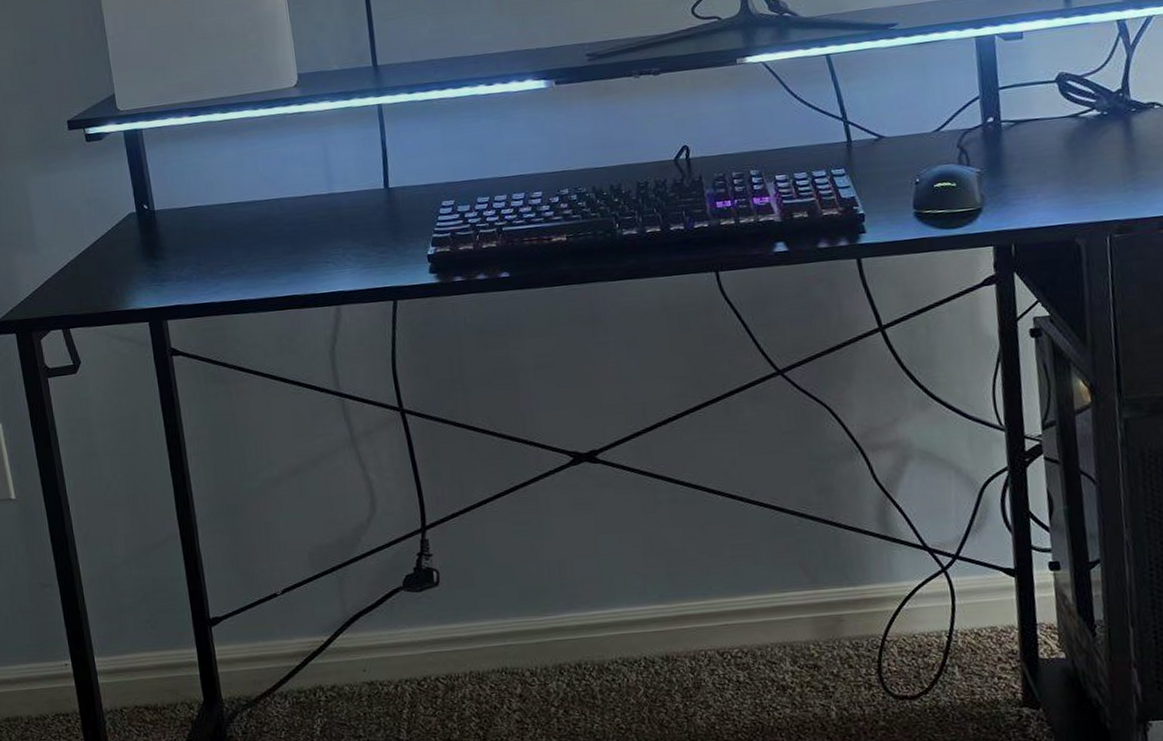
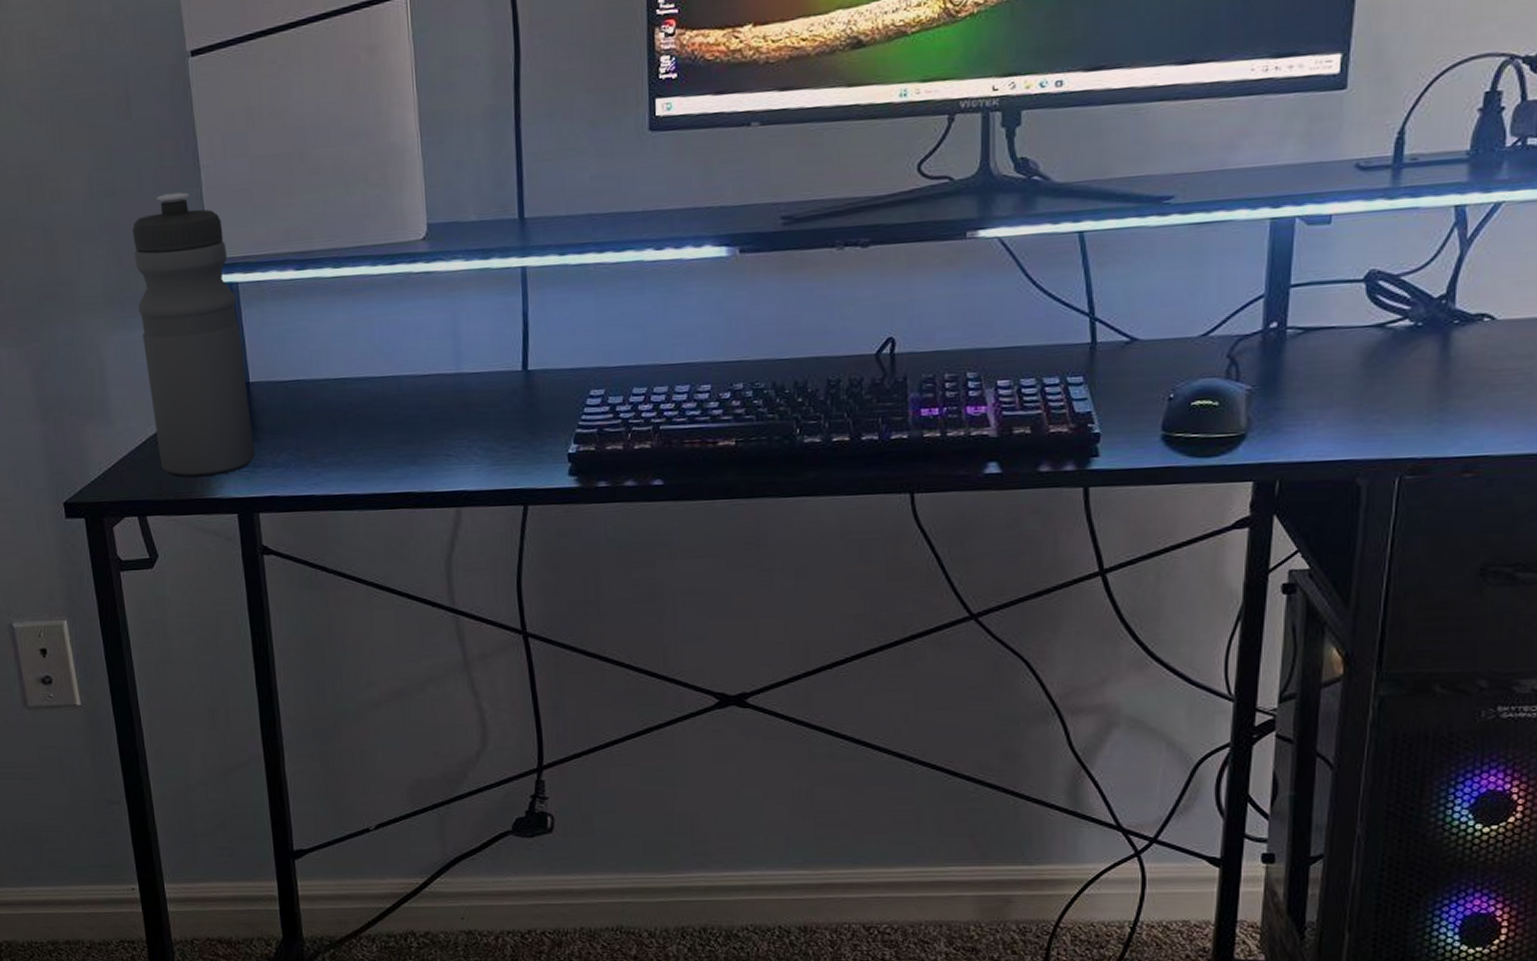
water bottle: none [51,58,162,294] -> present [132,192,255,478]

